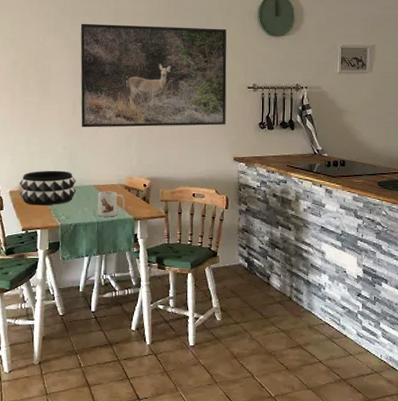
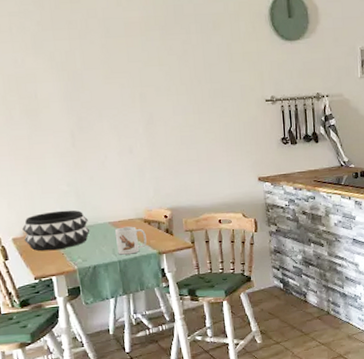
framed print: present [80,23,227,128] -> none [65,35,246,160]

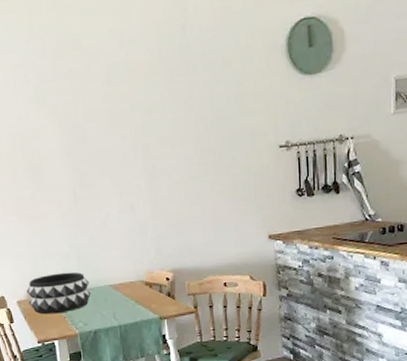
mug: present [114,226,147,255] -> none [115,289,148,320]

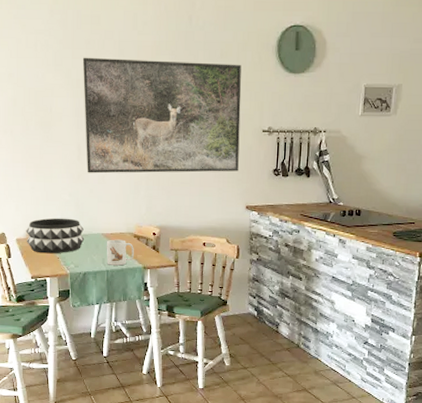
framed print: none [67,72,256,219] -> present [82,57,242,174]
mug: none [115,289,148,320] -> present [106,239,134,266]

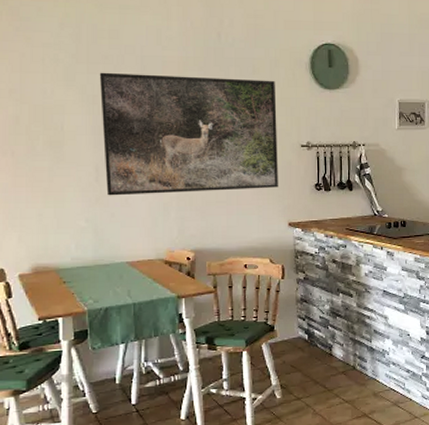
decorative bowl: present [26,218,85,254] -> none [31,247,106,290]
mug: present [106,239,134,266] -> none [132,267,165,297]

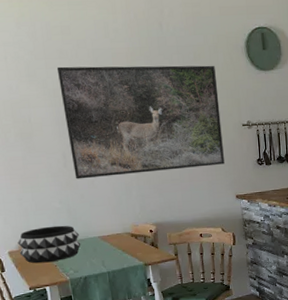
decorative bowl: none [31,247,106,290] -> present [17,225,81,264]

